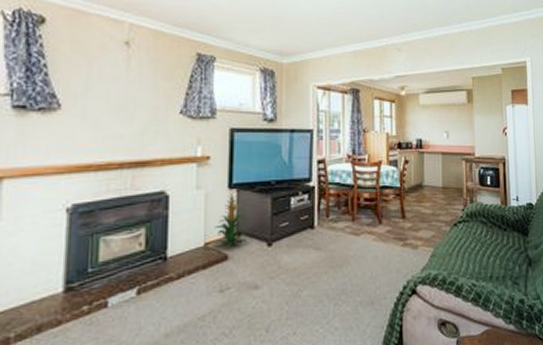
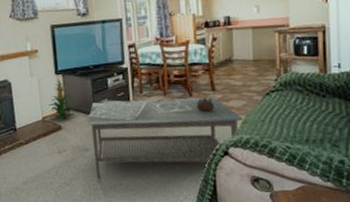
coffee table: none [261,224,431,325] -> present [86,97,243,178]

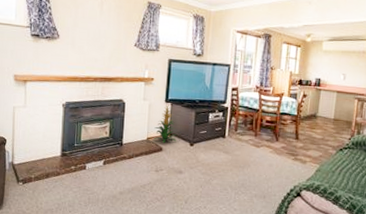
coffee table: present [86,97,243,178] -> none [185,132,317,199]

